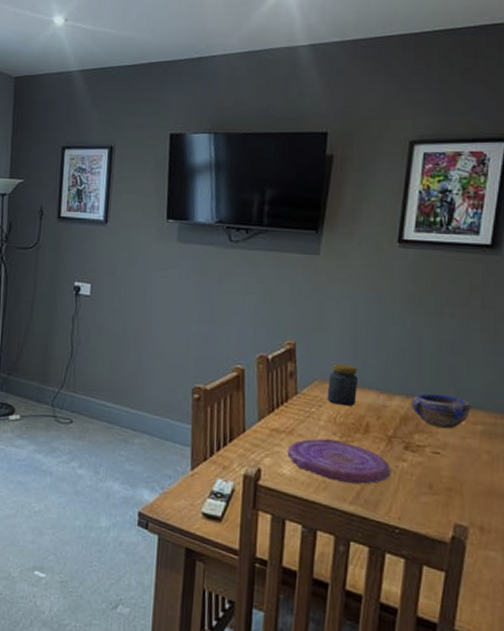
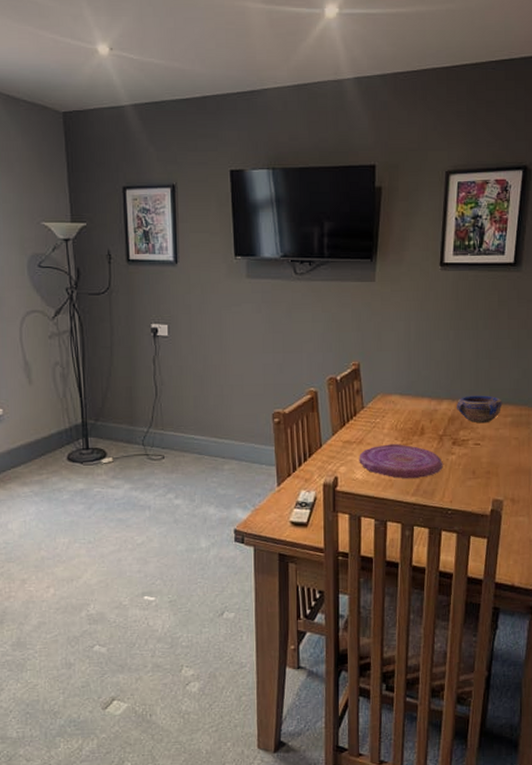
jar: present [327,363,358,407] -> none [389,377,413,414]

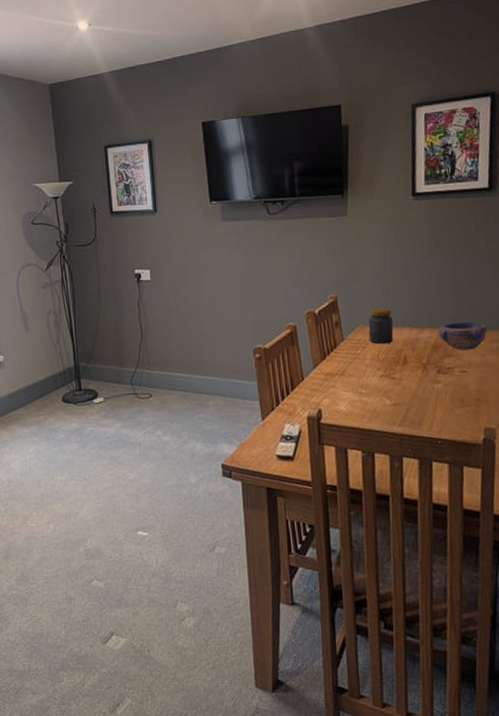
plate: present [359,444,443,478] -> none [341,374,429,409]
jar: none [389,377,413,414] -> present [368,307,394,345]

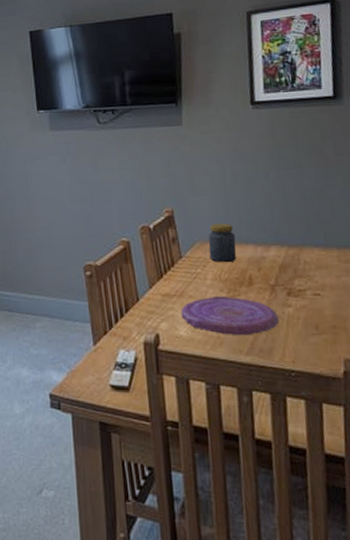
plate: none [341,374,429,409] -> present [181,296,279,335]
bowl: present [439,321,488,350] -> none [287,239,342,271]

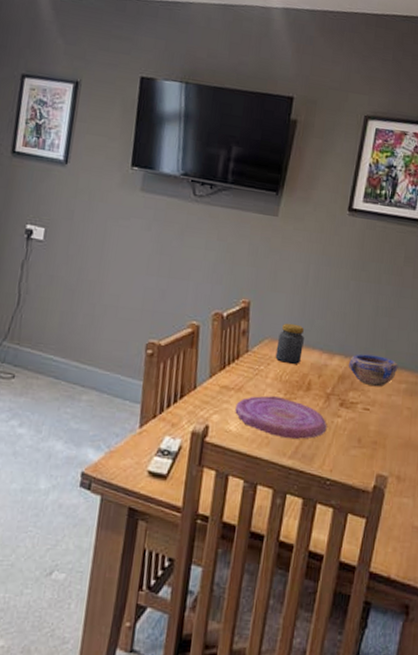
bowl: none [287,239,342,271] -> present [349,354,398,387]

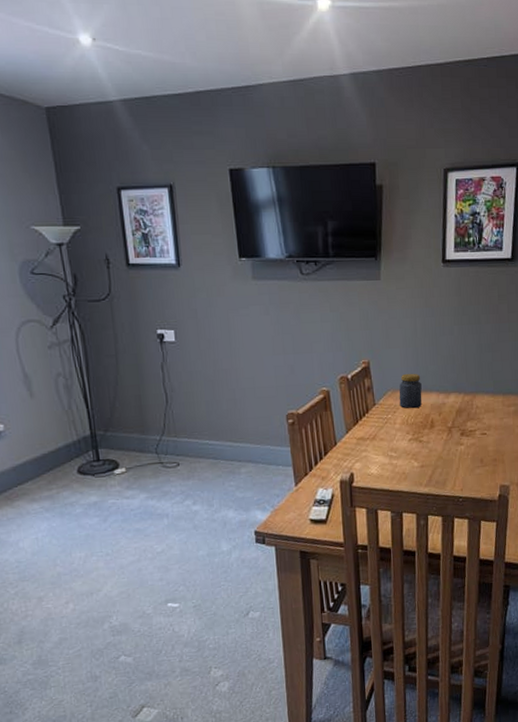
plate: present [235,396,327,439] -> none [373,438,453,471]
bowl: present [349,354,398,387] -> none [463,387,506,414]

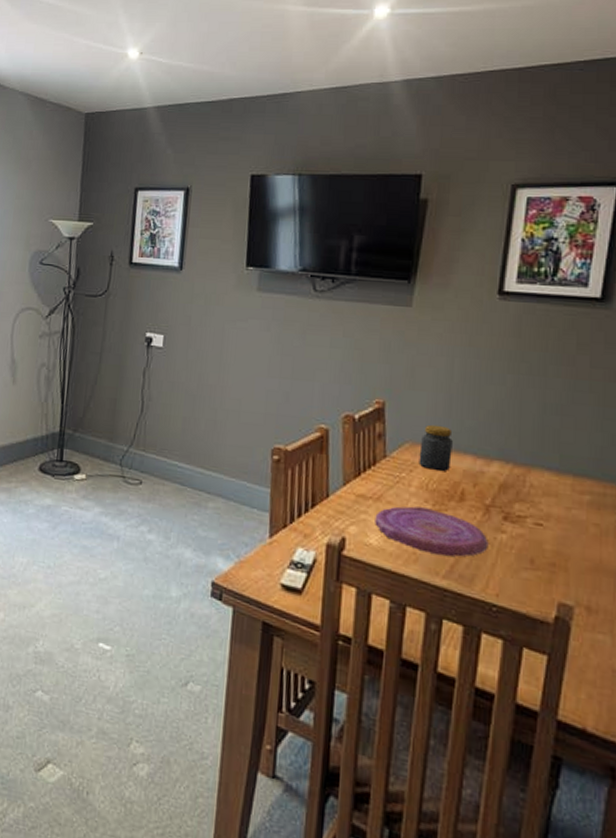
plate: none [373,438,453,471] -> present [375,506,489,557]

